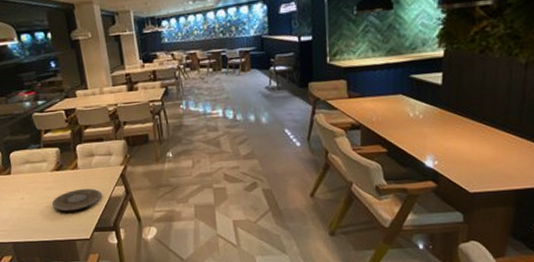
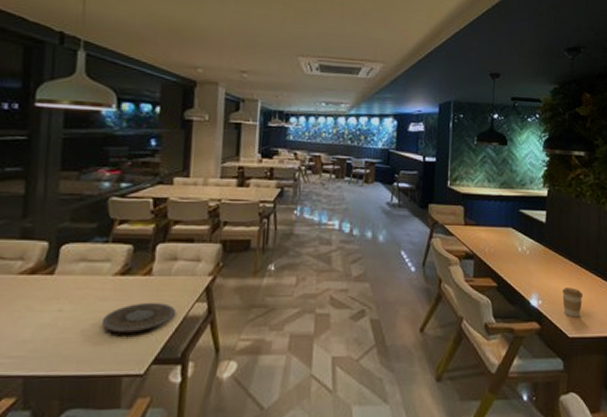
coffee cup: none [462,146,488,175] -> present [562,288,584,318]

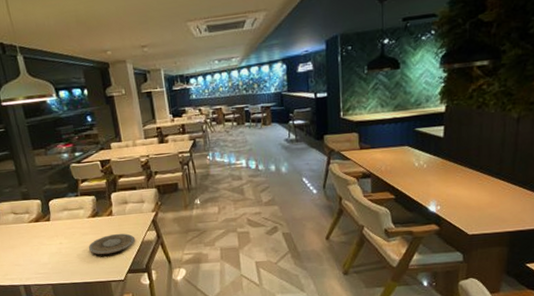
coffee cup: present [562,288,584,318] -> none [462,192,485,218]

